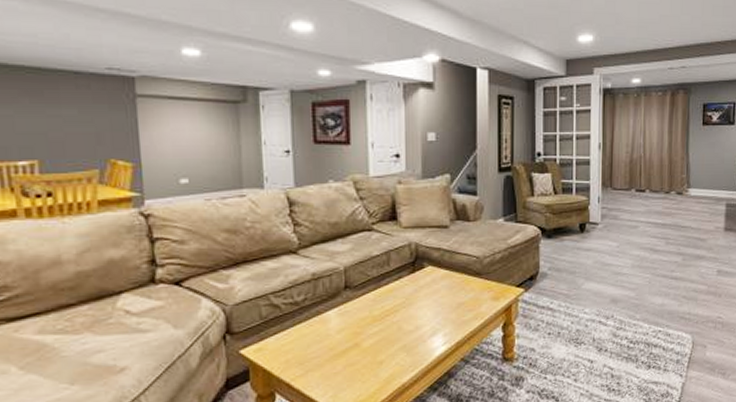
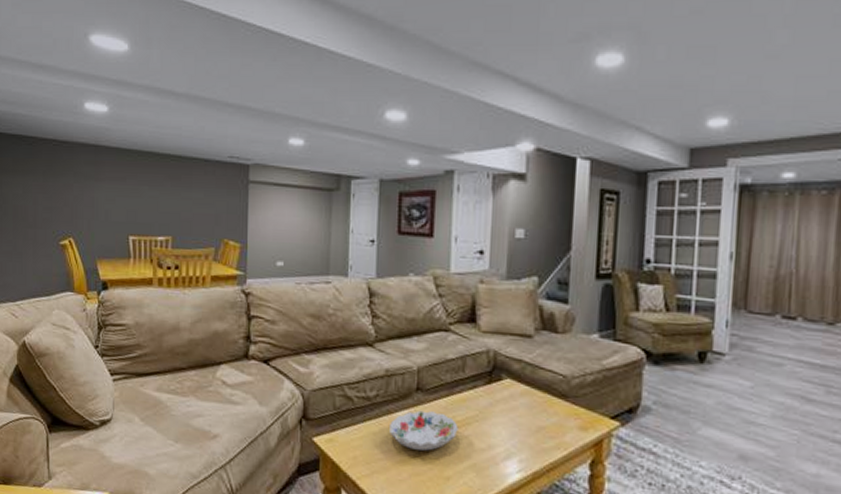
decorative bowl: none [321,305,388,343] -> present [389,410,458,451]

